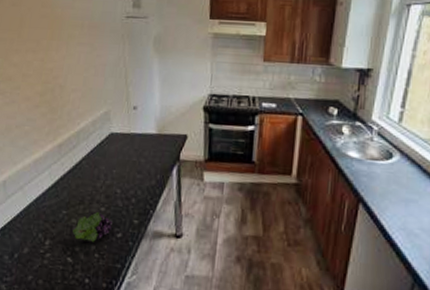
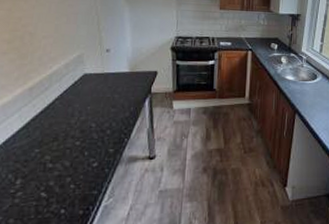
fruit: present [73,211,112,242] -> none [46,145,88,175]

